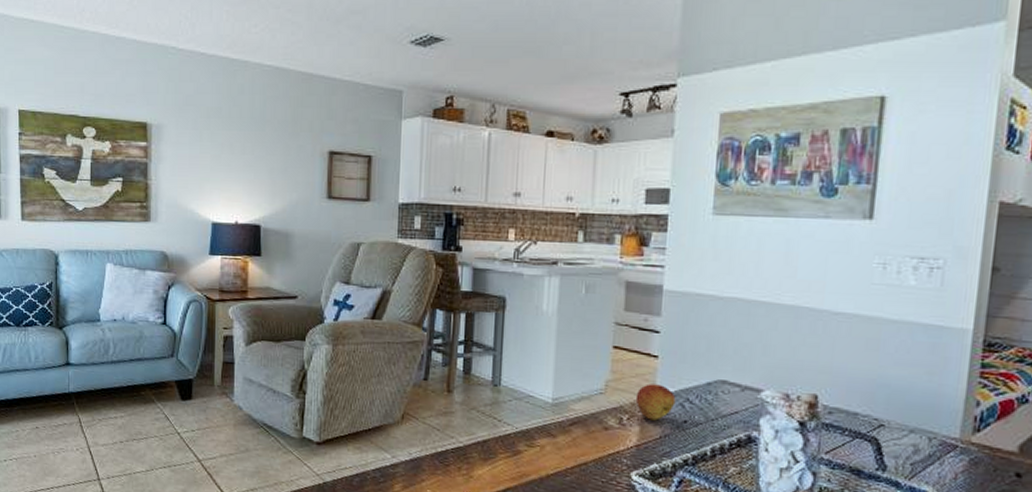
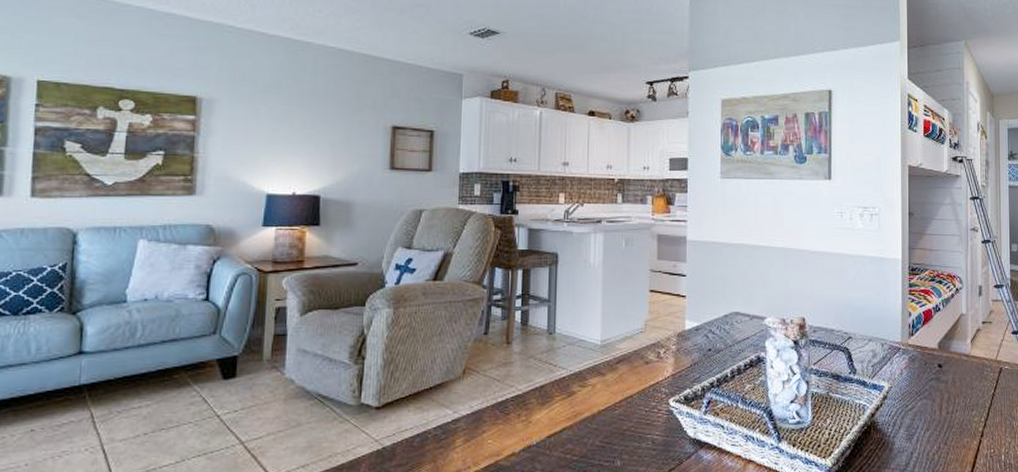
fruit: present [635,384,676,421] -> none [669,320,701,351]

